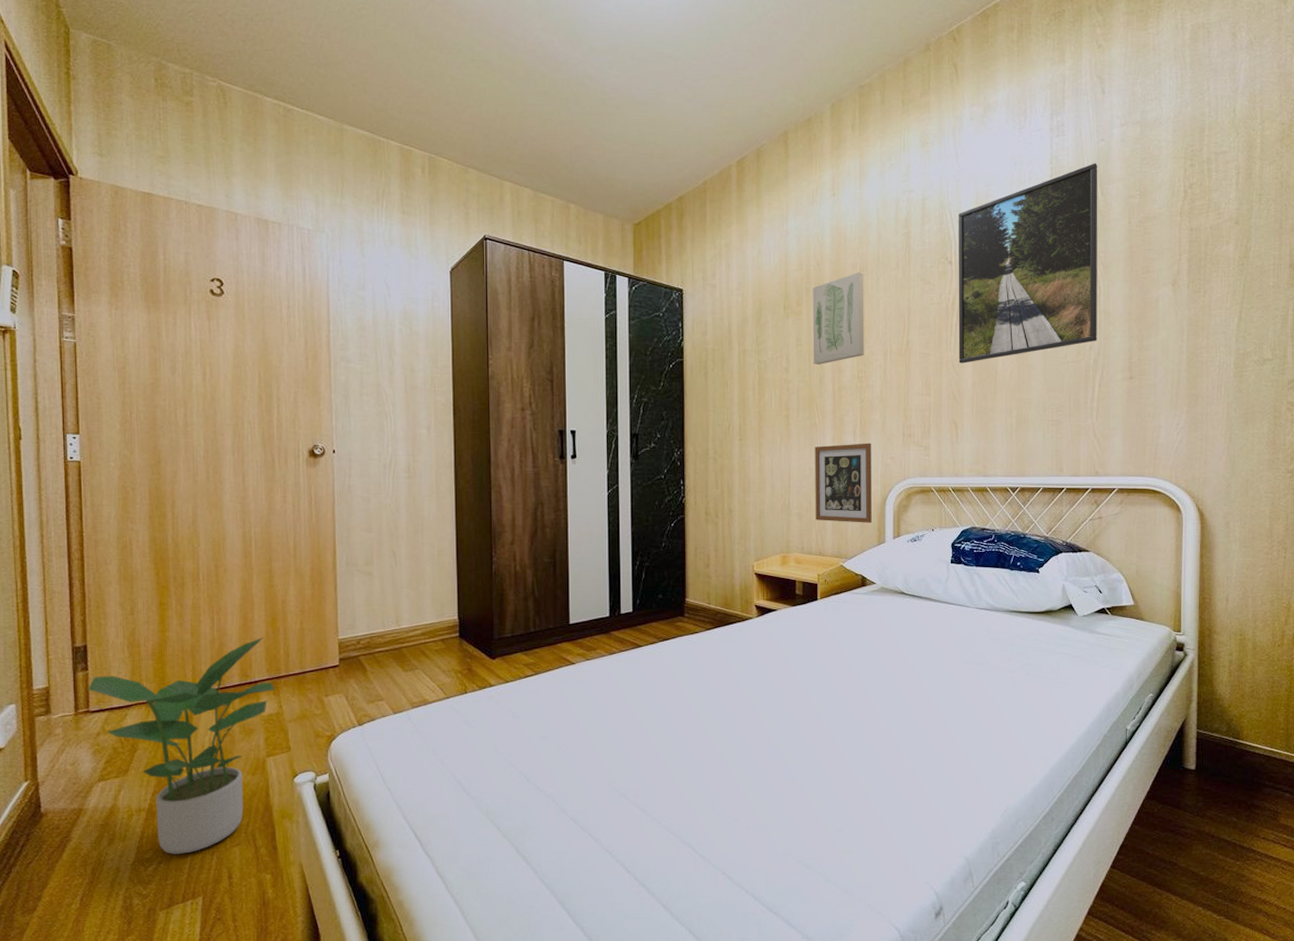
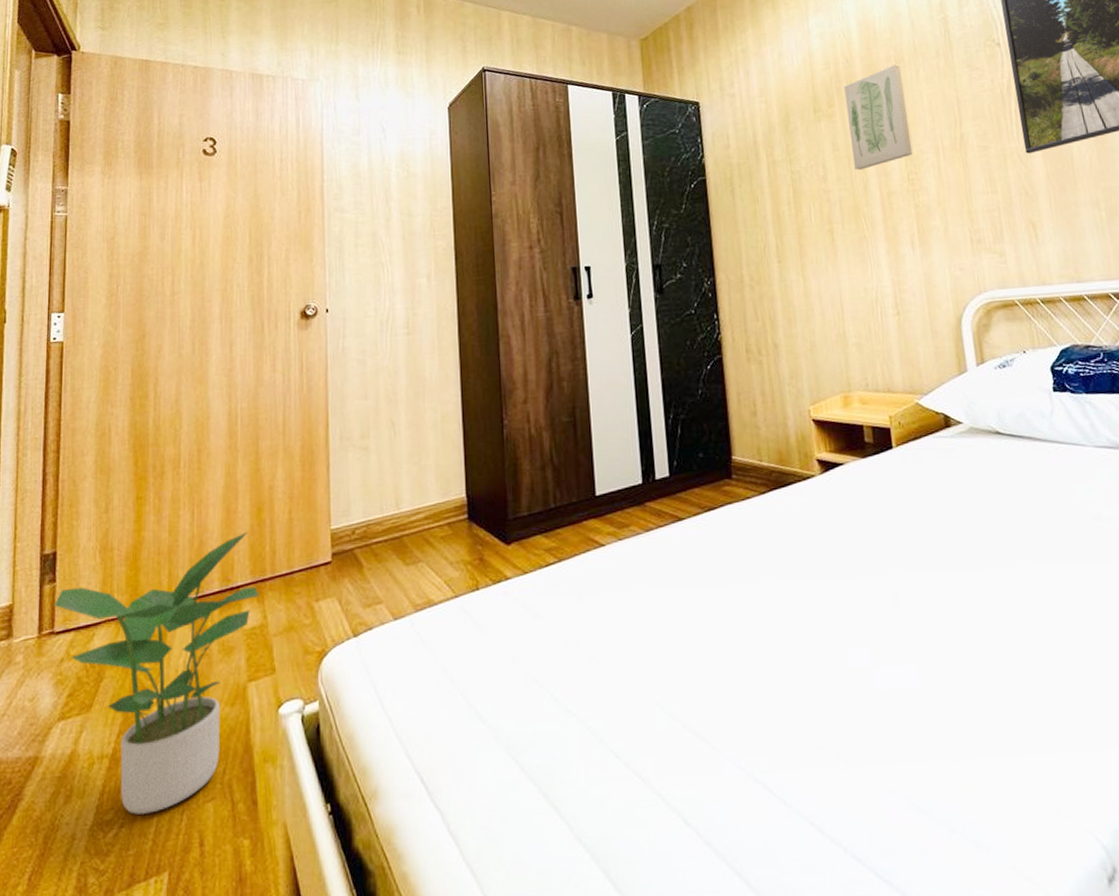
picture frame: present [815,443,872,523] -> none [867,253,948,351]

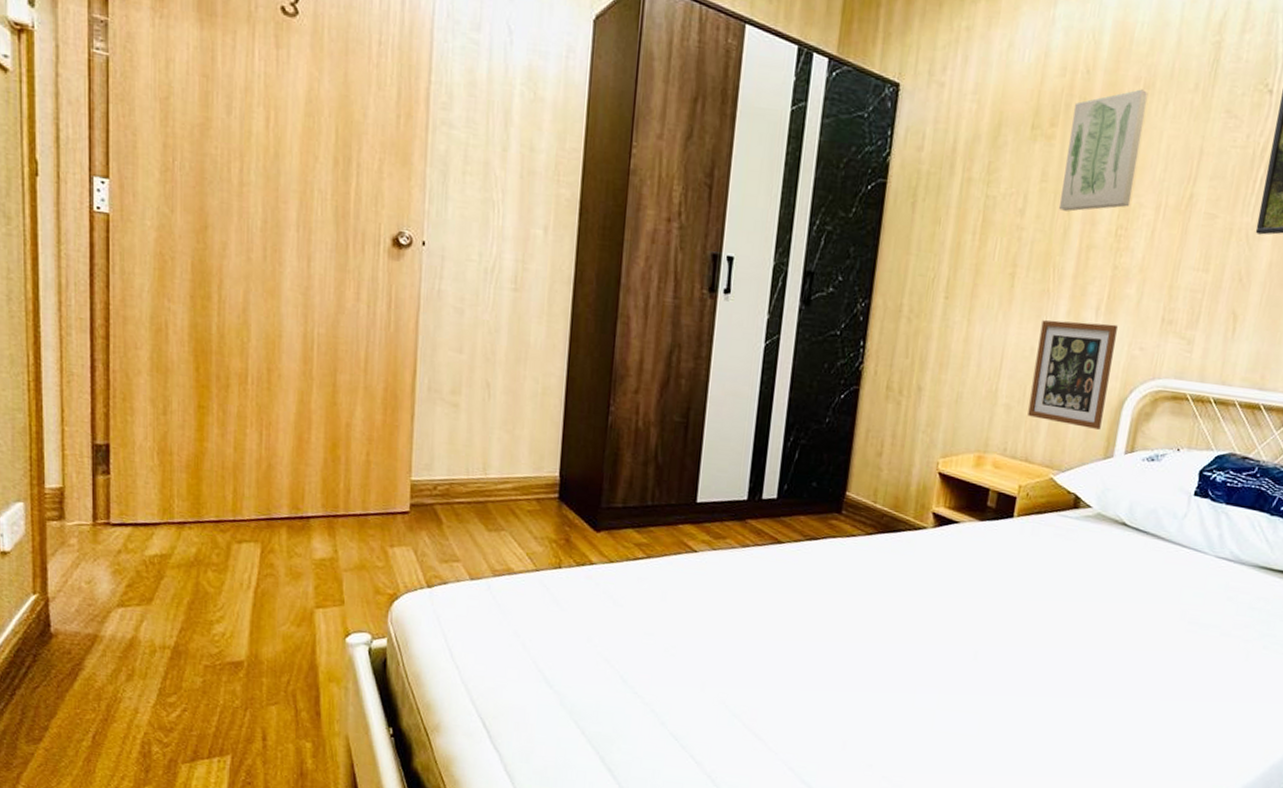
potted plant: present [54,532,259,815] -> none [109,465,331,705]
picture frame: none [867,253,948,351] -> present [1027,320,1118,430]

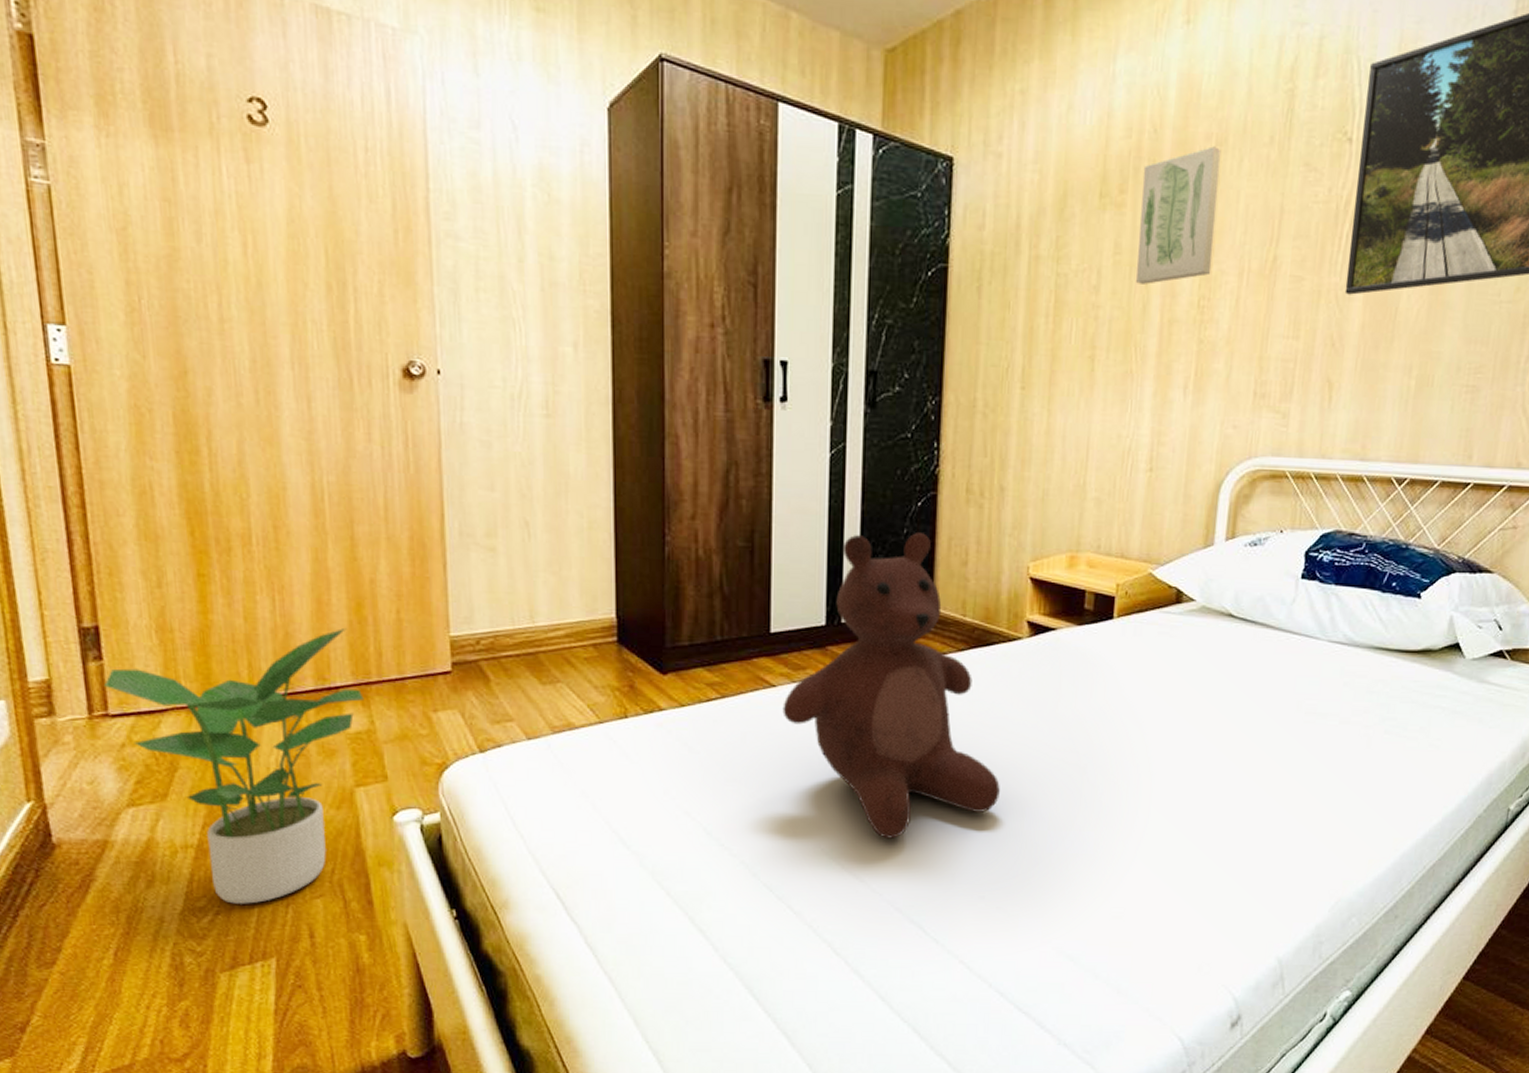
potted plant: none [109,465,331,705] -> present [104,628,364,904]
teddy bear: none [701,420,895,703] -> present [782,533,1000,839]
picture frame: present [1027,320,1118,430] -> none [1120,402,1208,517]

